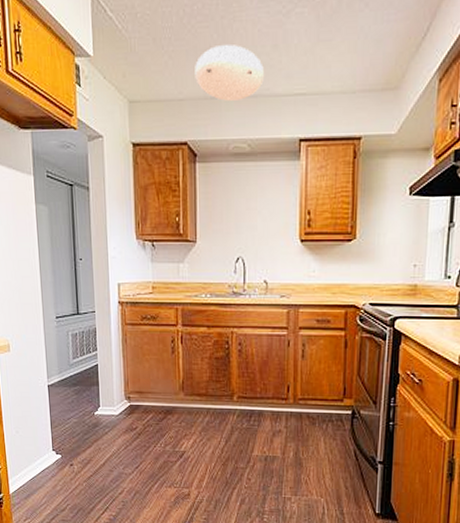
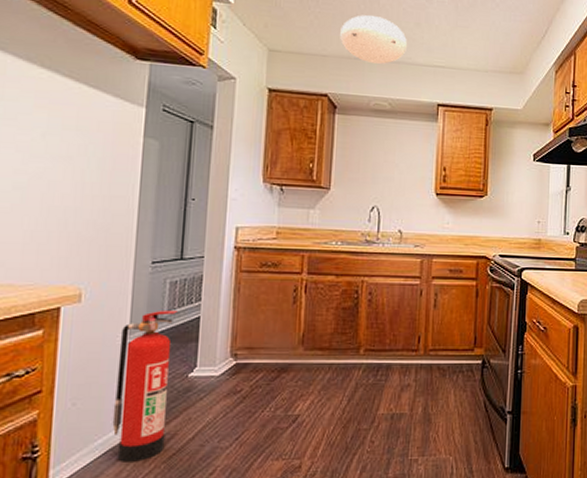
fire extinguisher: none [41,359,84,479] -> present [112,311,179,462]

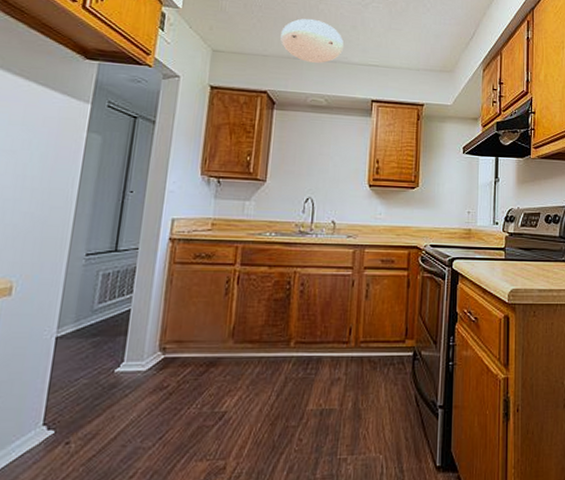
fire extinguisher: present [112,311,179,462] -> none [32,304,110,465]

